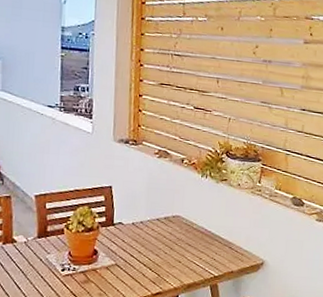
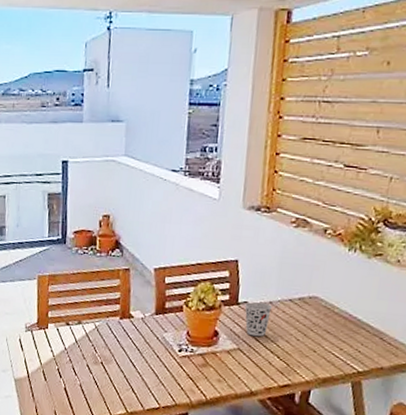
cup: none [119,222,143,253] -> present [245,301,272,337]

